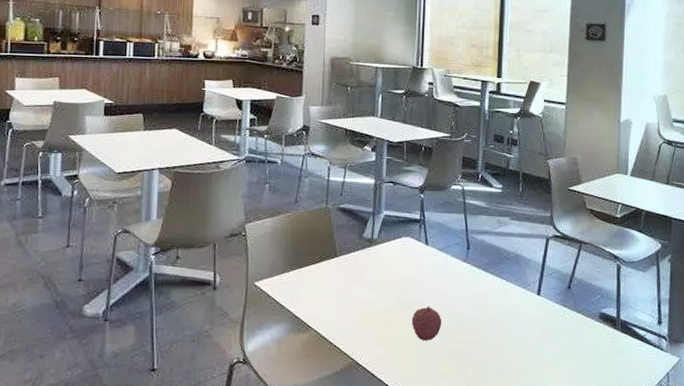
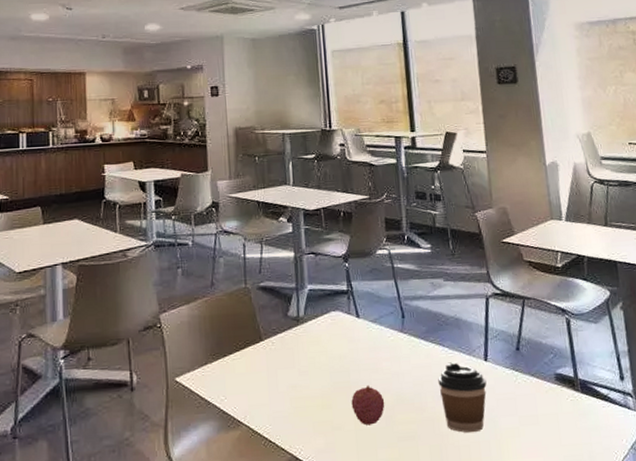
coffee cup: none [493,293,537,356] -> present [438,362,487,433]

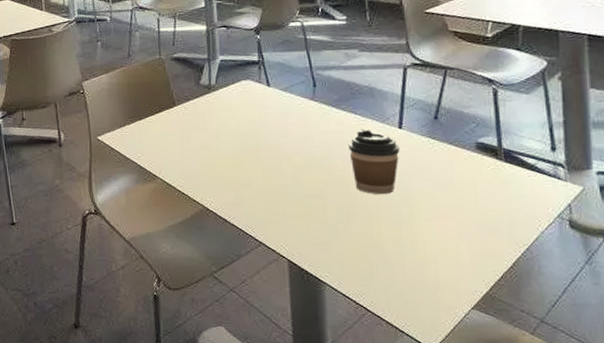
fruit: present [351,385,385,426] -> none [260,147,294,184]

